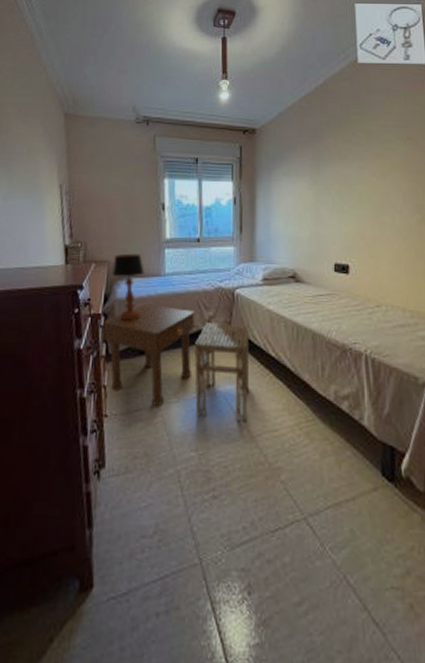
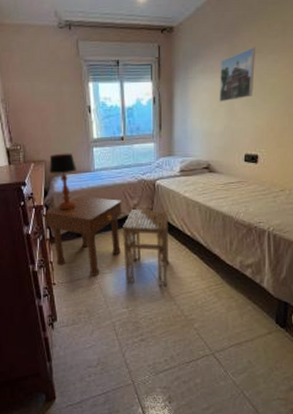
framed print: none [304,153,341,207] -> present [219,47,255,102]

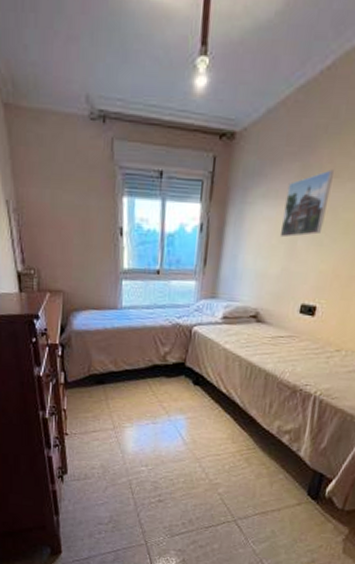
nightstand: present [44,196,122,277] -> none [59,337,151,430]
table lamp: present [49,153,76,210] -> none [68,283,101,352]
stool: present [123,209,169,287] -> none [147,358,203,448]

